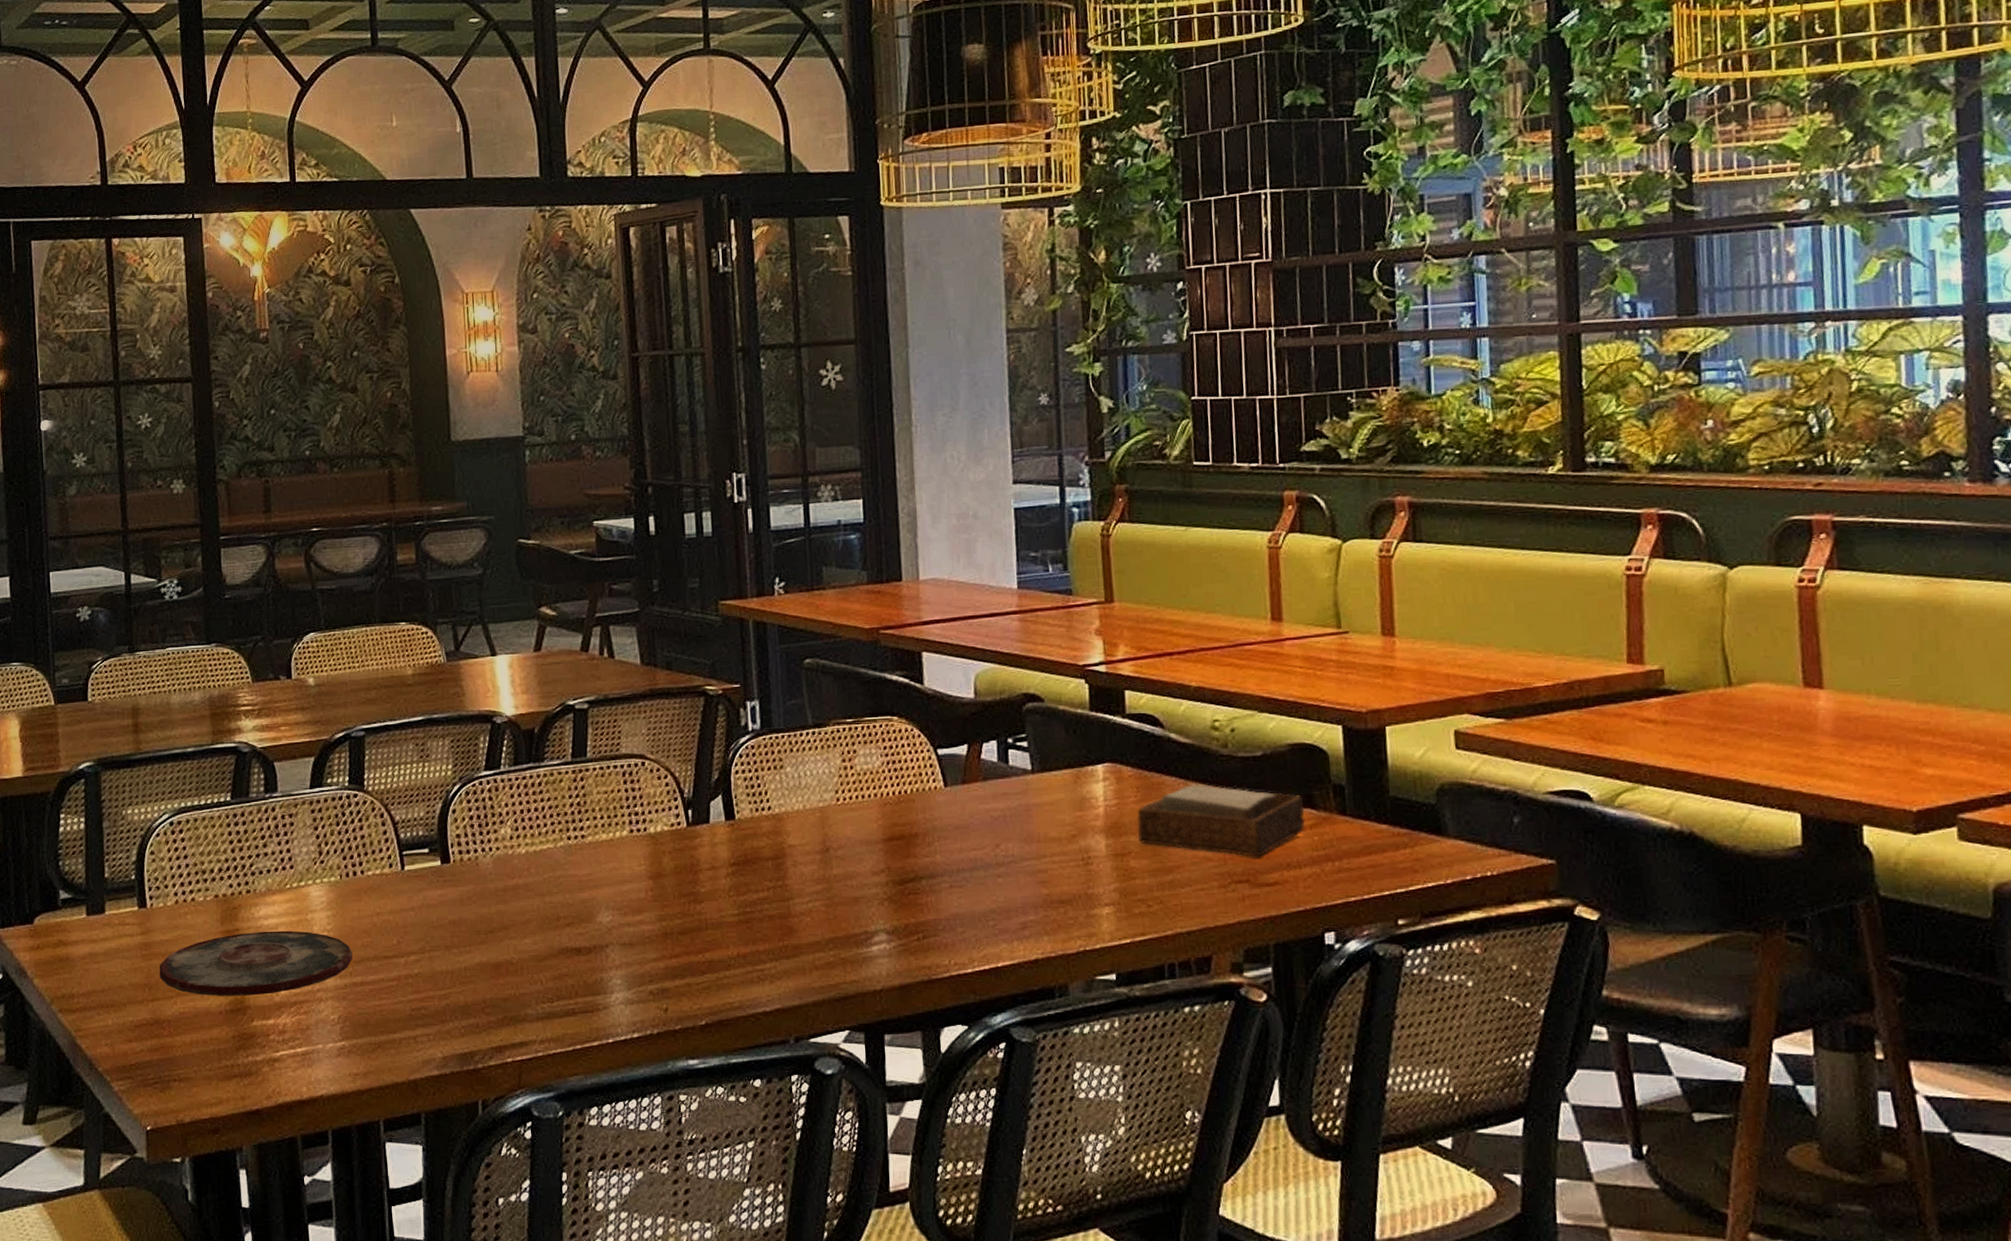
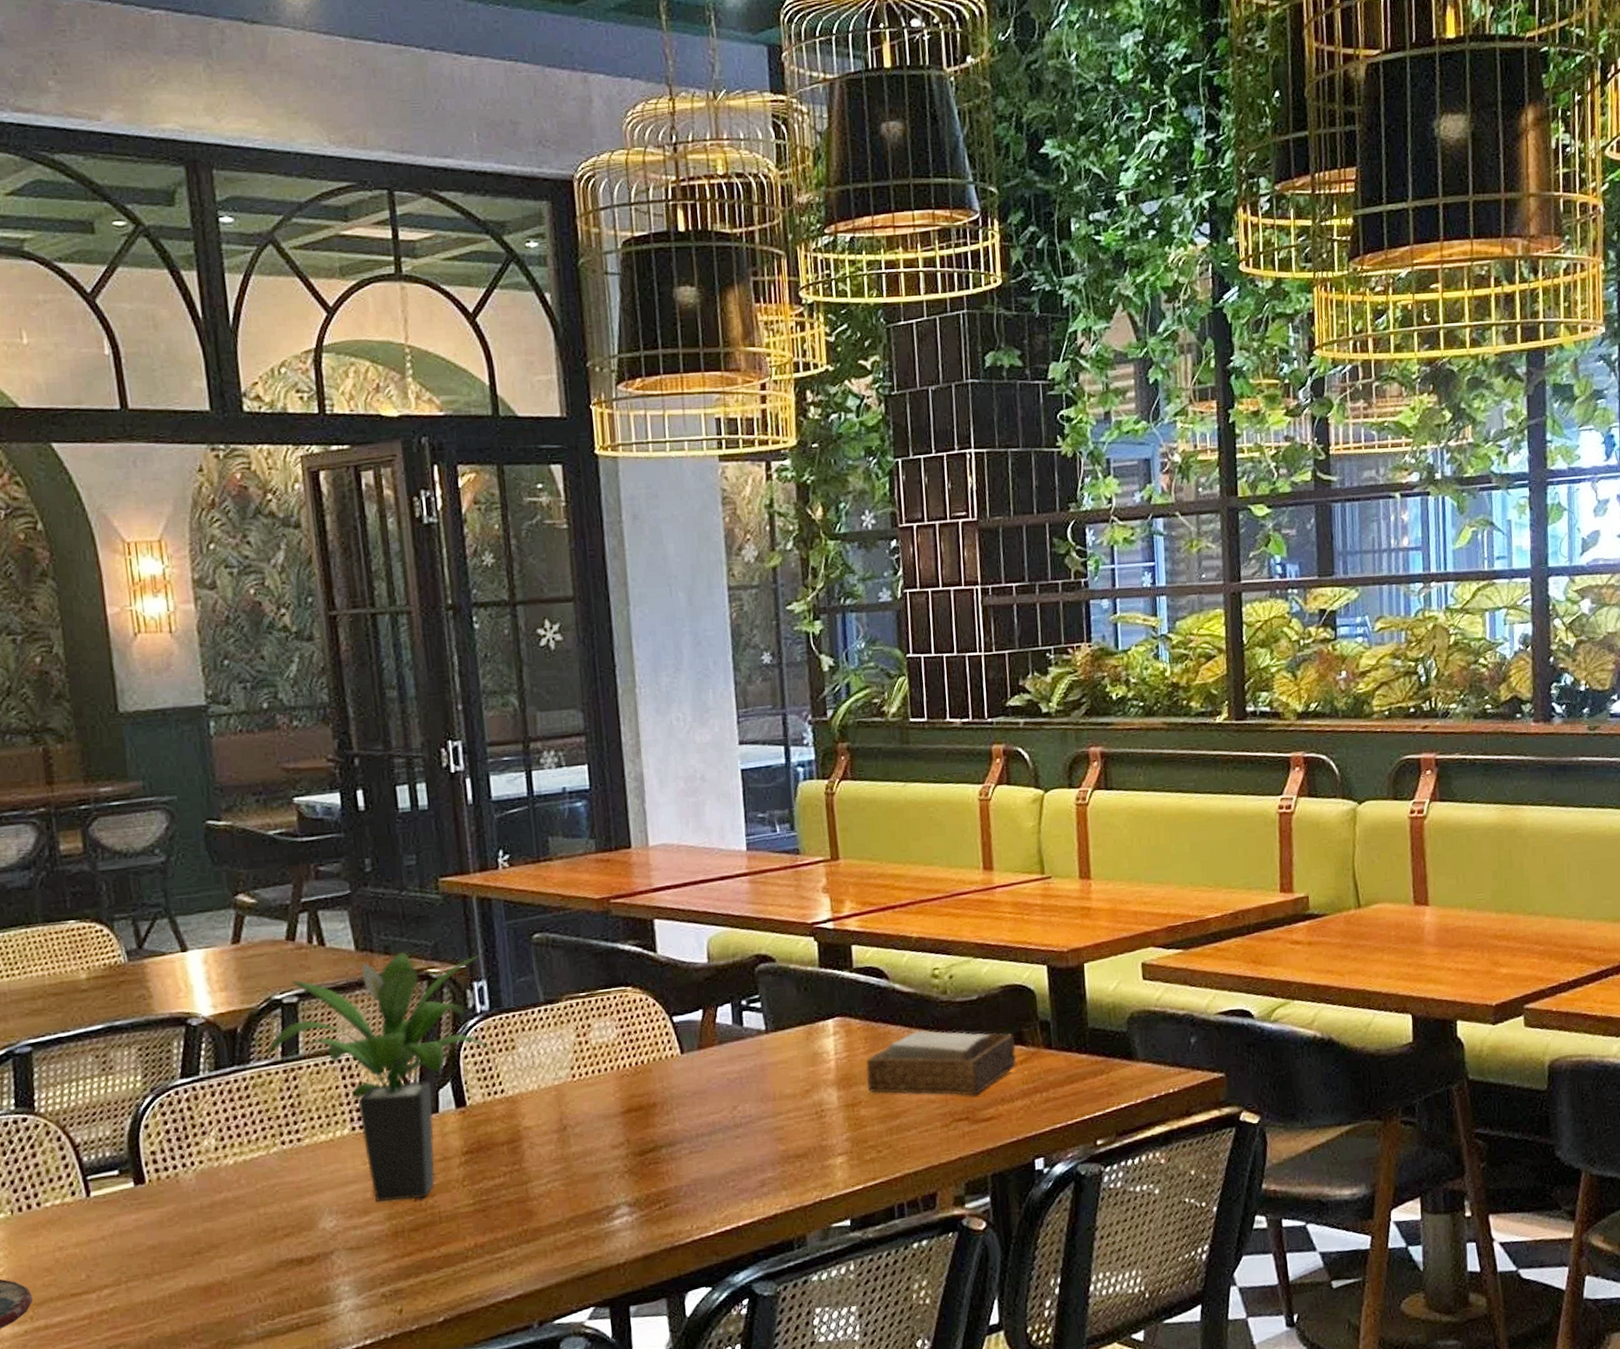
potted plant: none [558,669,768,904] -> present [266,952,499,1203]

